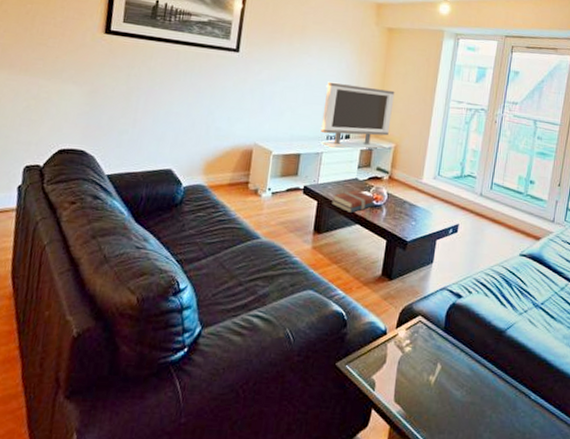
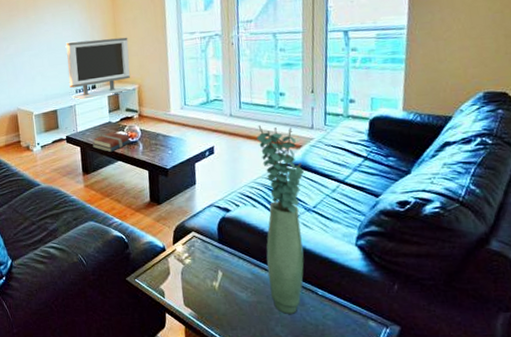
vase: none [485,210,540,419] -> present [257,125,305,314]

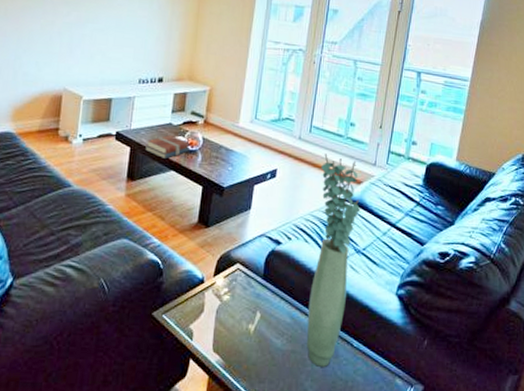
television: present [66,37,130,100] -> none [132,23,209,93]

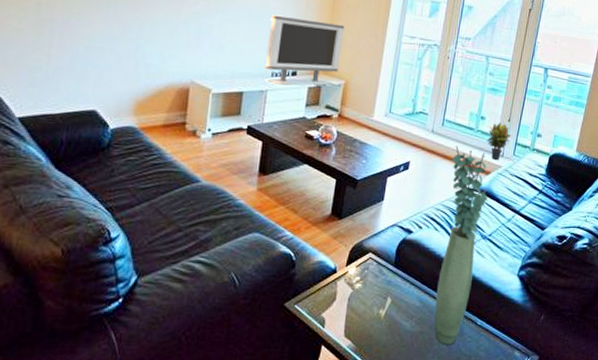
television: none [132,23,209,93] -> present [265,14,345,86]
books: present [145,134,190,160] -> none [278,128,324,154]
potted plant: none [357,129,383,169] -> present [486,123,511,160]

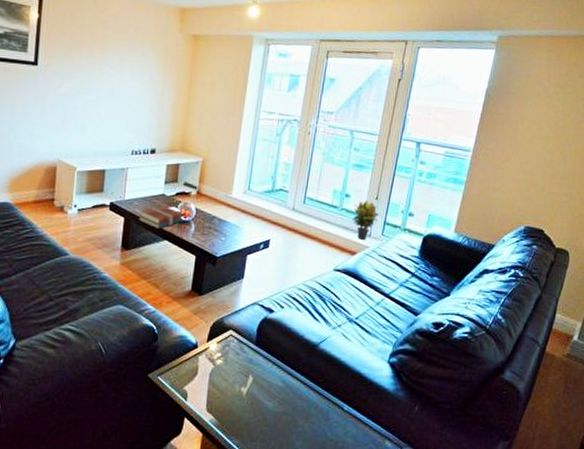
television: present [265,14,345,86] -> none [125,94,202,164]
books: none [278,128,324,154] -> present [139,205,183,230]
vase: present [433,146,488,345] -> none [297,224,354,428]

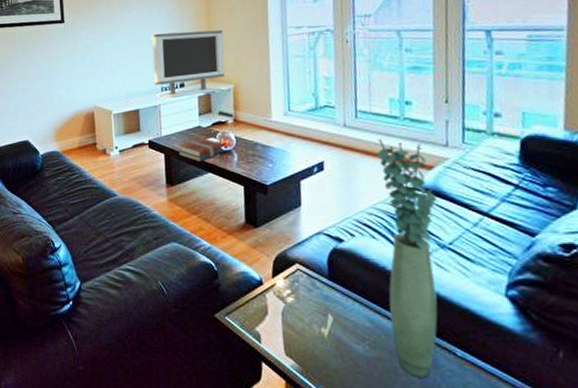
television: none [125,94,202,164] -> present [152,29,225,99]
vase: none [297,224,354,428] -> present [377,139,439,378]
potted plant: present [352,201,379,240] -> none [419,105,454,151]

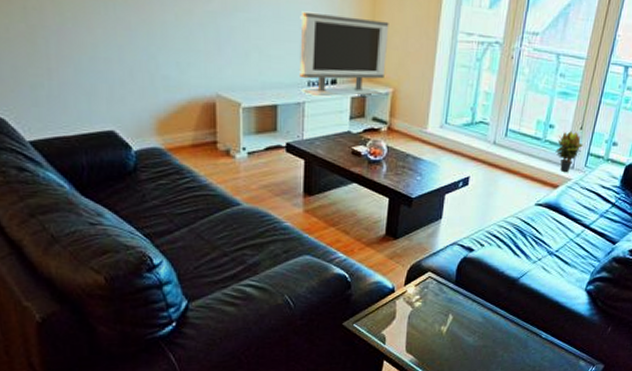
books: present [179,137,223,163] -> none [322,144,372,172]
vase: present [377,139,439,378] -> none [497,158,556,357]
potted plant: none [419,105,454,151] -> present [555,131,583,172]

